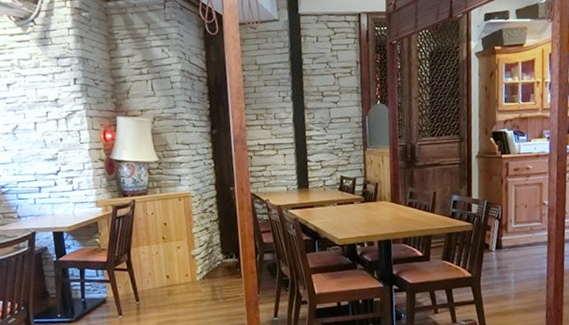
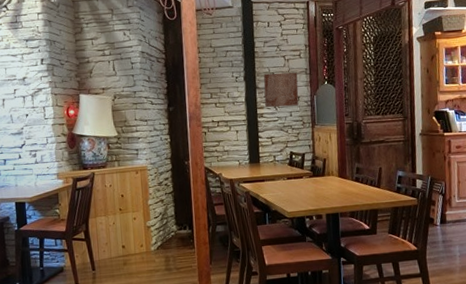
wall art: none [312,91,350,130] -> present [263,72,299,108]

